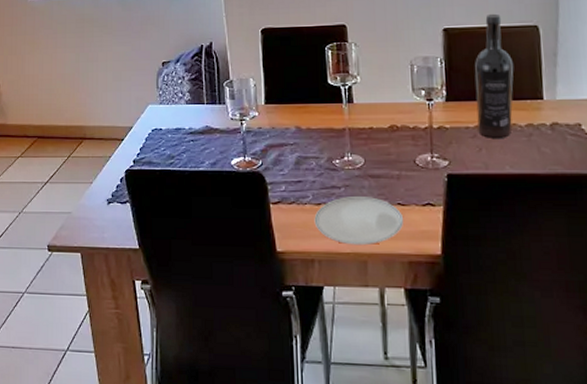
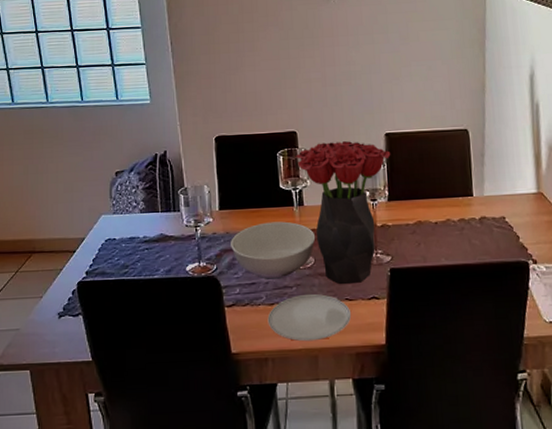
bowl: none [276,118,366,178] -> present [231,221,316,279]
bouquet: none [344,35,450,189] -> present [295,140,391,285]
wine bottle: present [474,13,514,138] -> none [413,119,448,234]

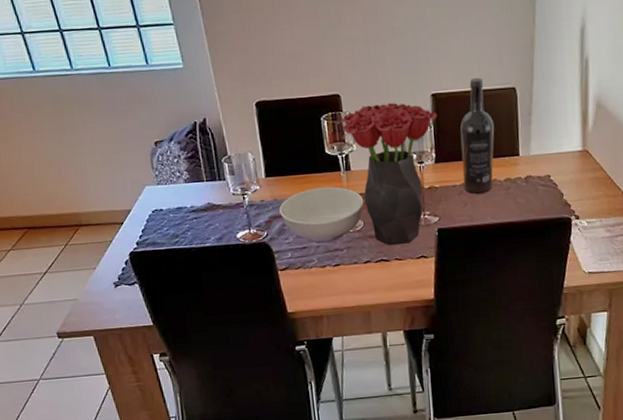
plate: present [267,294,352,342] -> none [320,255,402,300]
wine bottle: none [413,119,448,234] -> present [460,77,495,194]

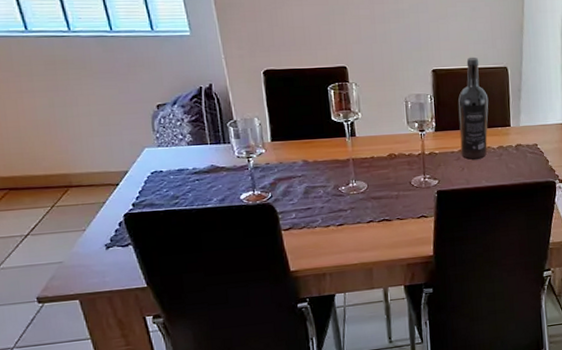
bowl: present [279,186,364,243] -> none [284,151,368,204]
bouquet: present [339,102,438,246] -> none [346,75,438,207]

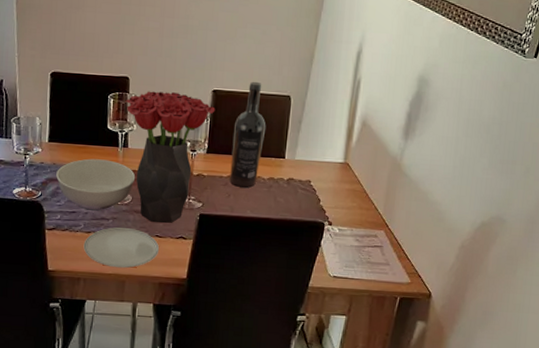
bowl: none [284,151,368,204] -> present [56,158,136,211]
plate: none [324,215,403,258] -> present [83,227,160,269]
bouquet: none [346,75,438,207] -> present [125,91,216,224]

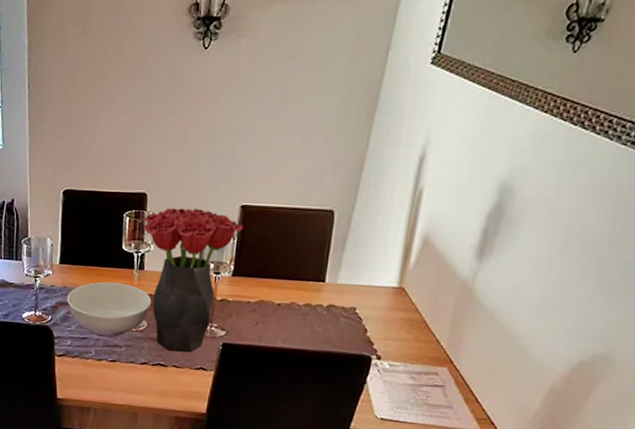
plate: present [83,227,160,269] -> none [94,355,177,400]
wine bottle: present [229,81,266,188] -> none [258,194,303,315]

